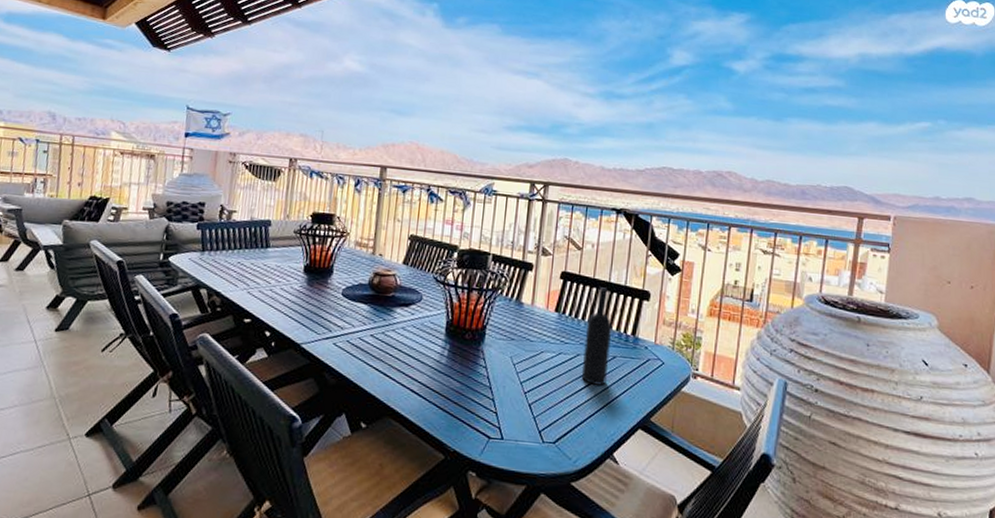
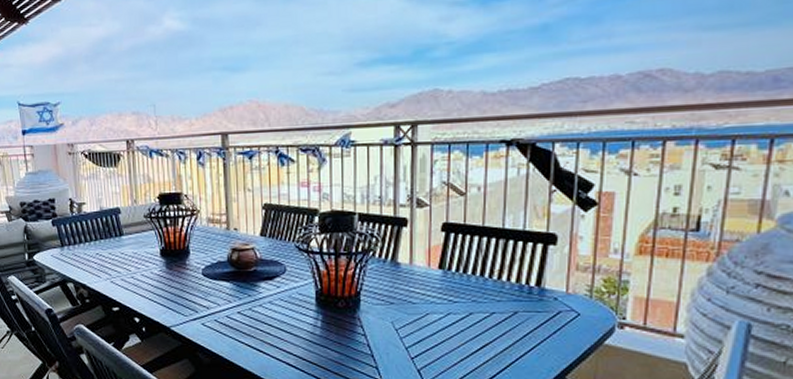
wine bottle: present [581,287,613,386] -> none [476,235,511,344]

